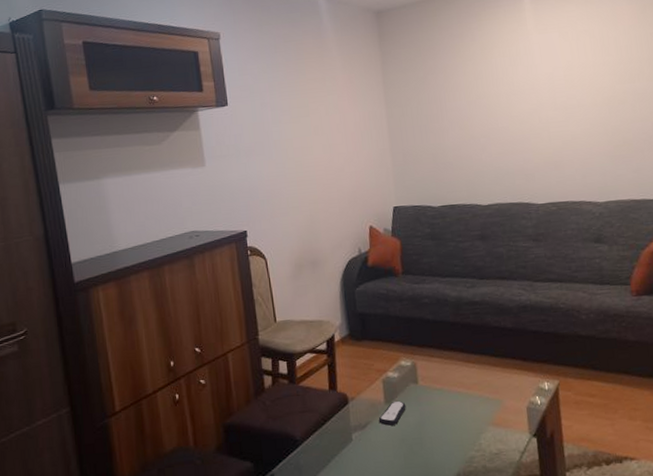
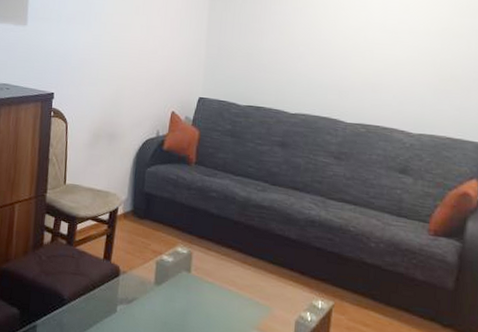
remote control: present [378,400,406,426] -> none [145,284,175,307]

